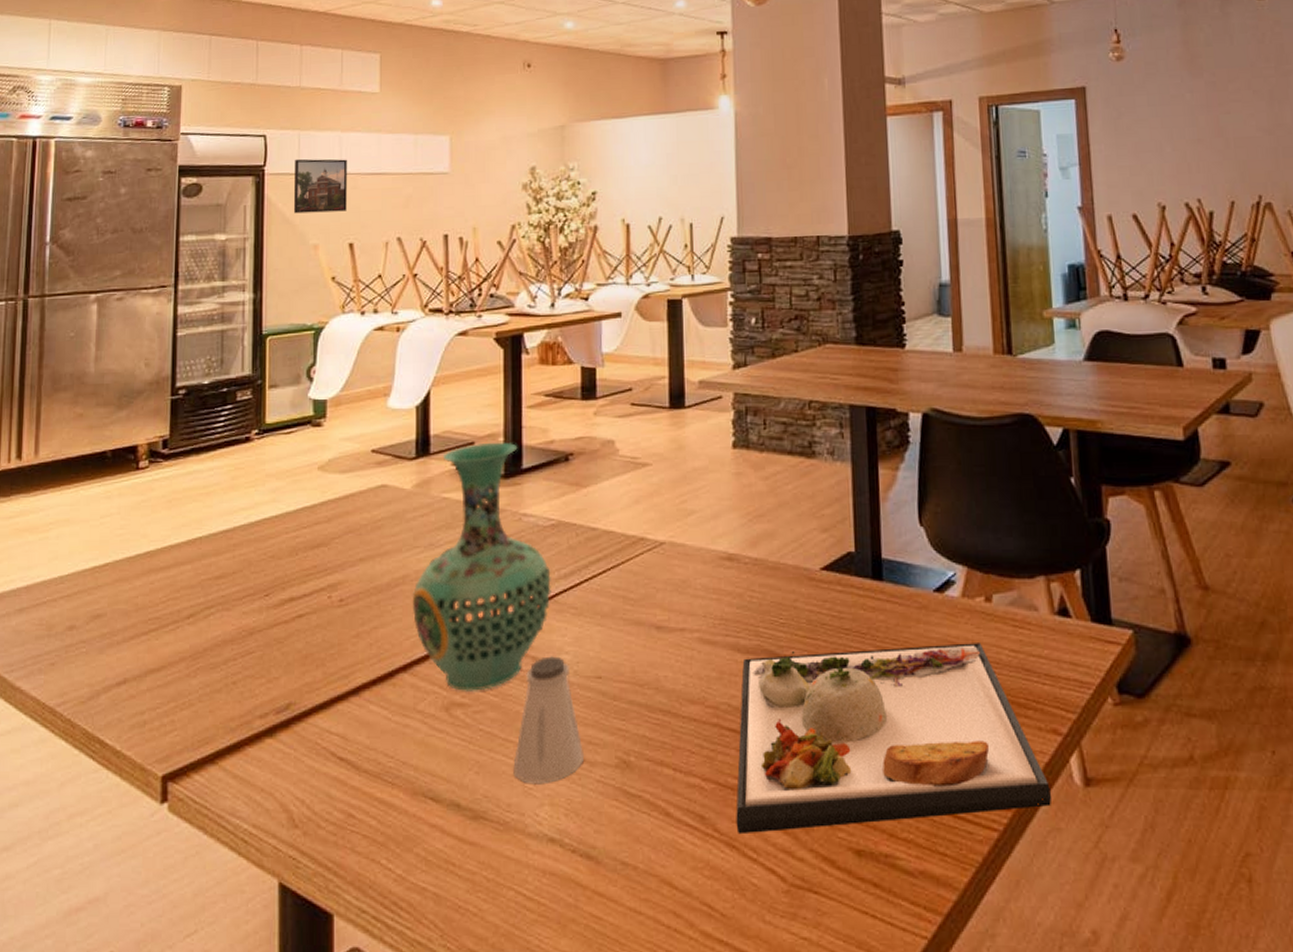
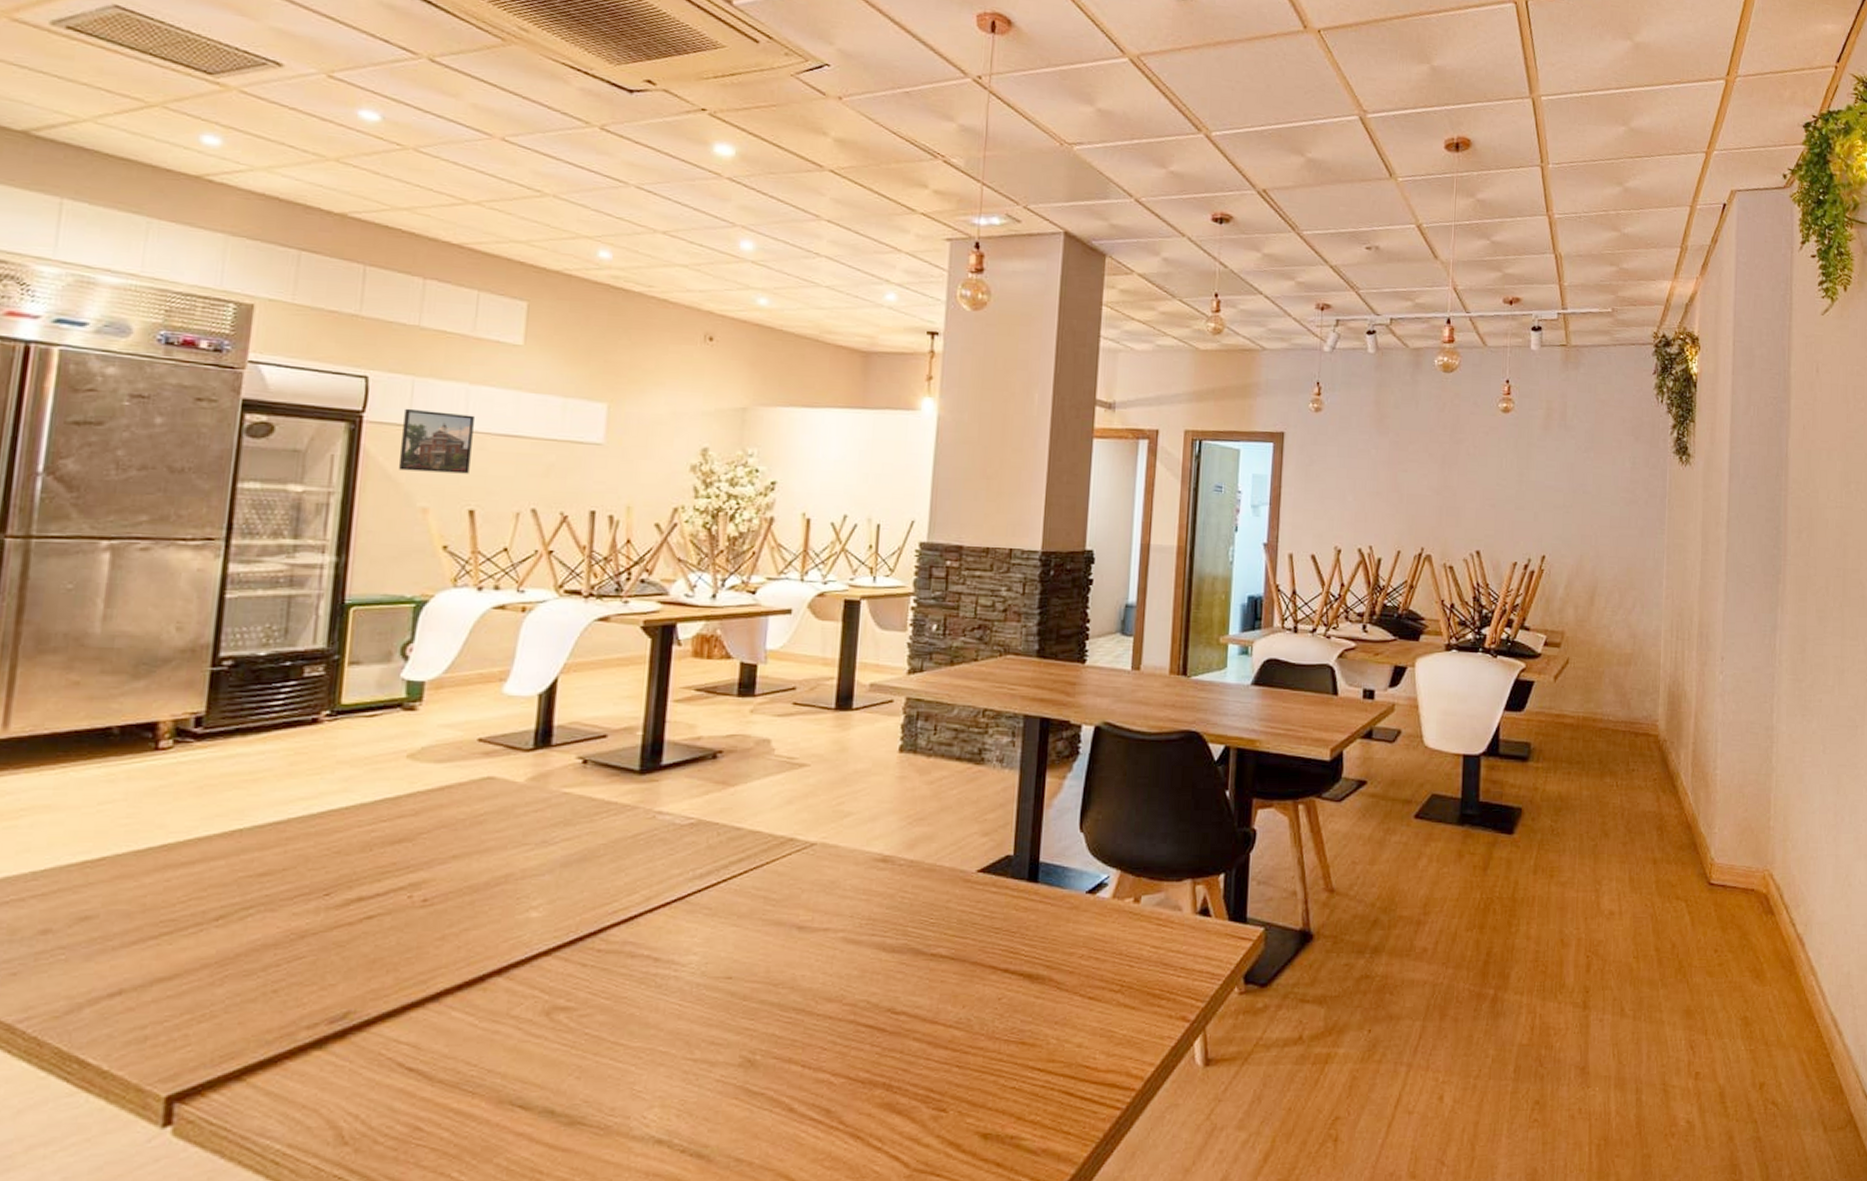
vase: present [412,442,551,691] -> none [514,736,685,995]
saltshaker: present [513,656,584,783] -> none [621,957,704,1086]
dinner plate: present [736,643,1053,833] -> none [863,940,1174,1124]

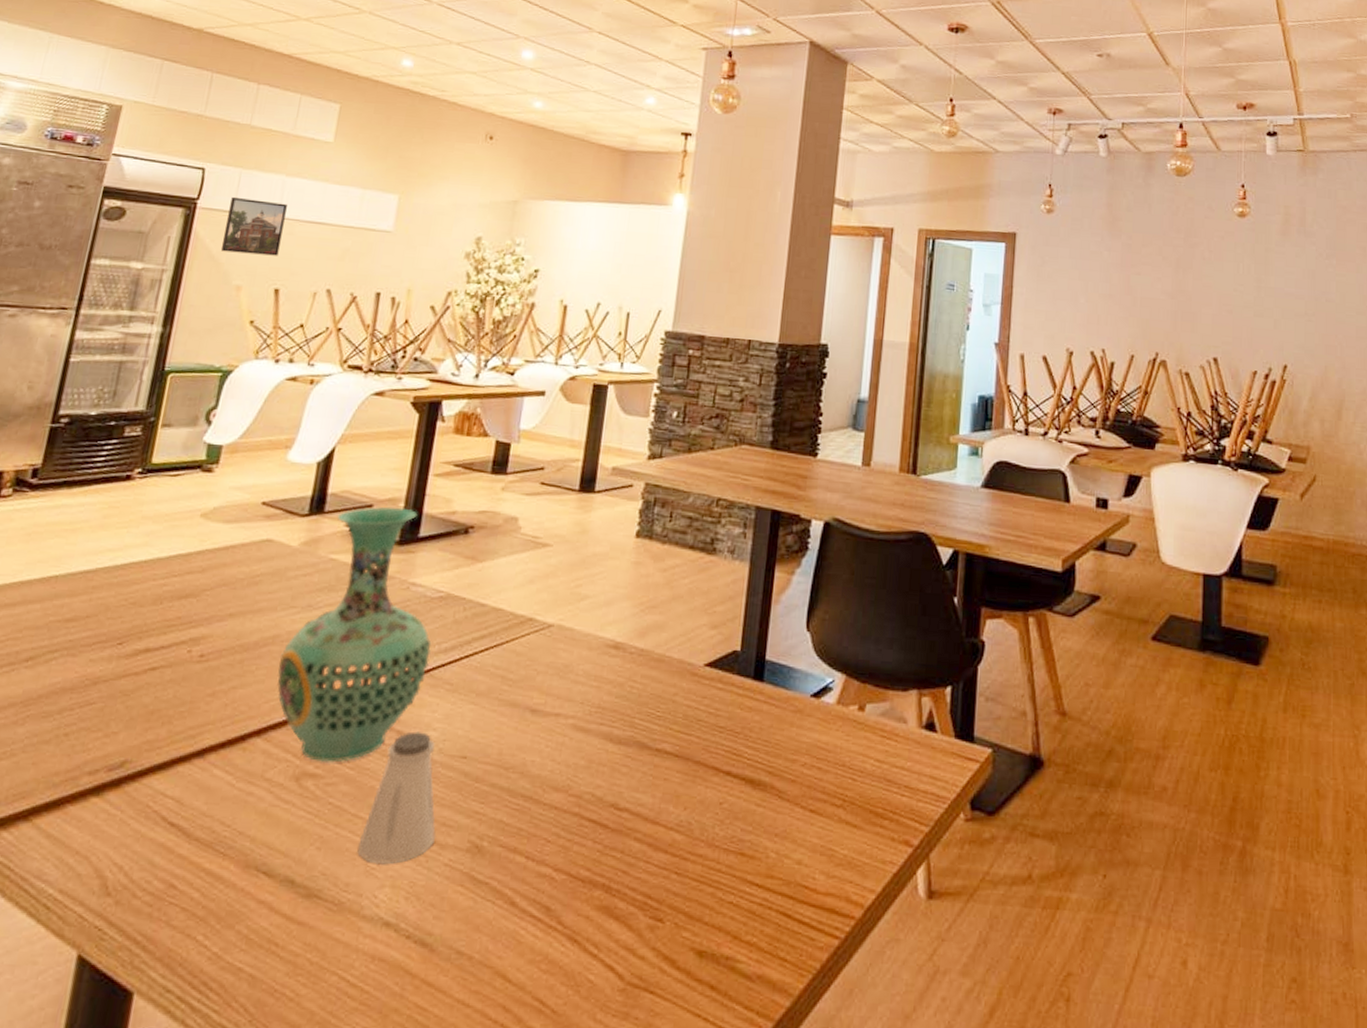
vase: none [514,736,685,995] -> present [277,506,432,763]
saltshaker: none [621,957,704,1086] -> present [357,731,435,864]

